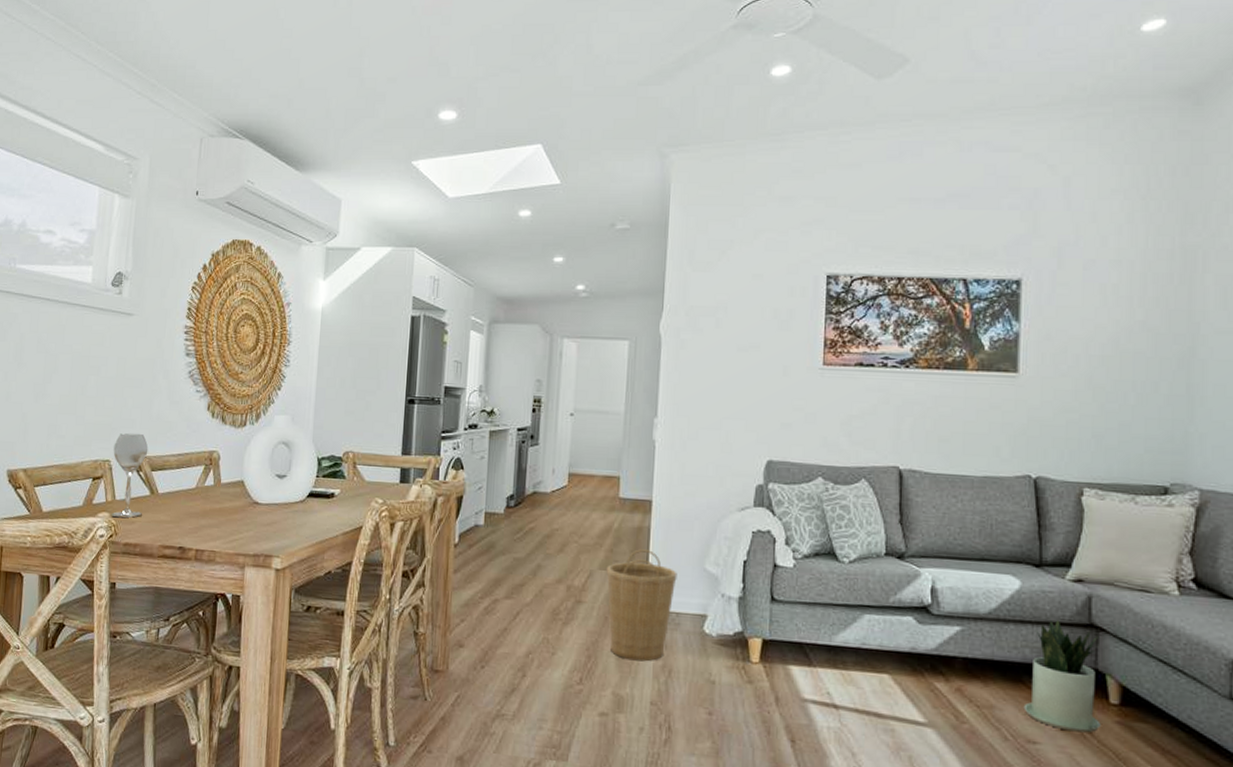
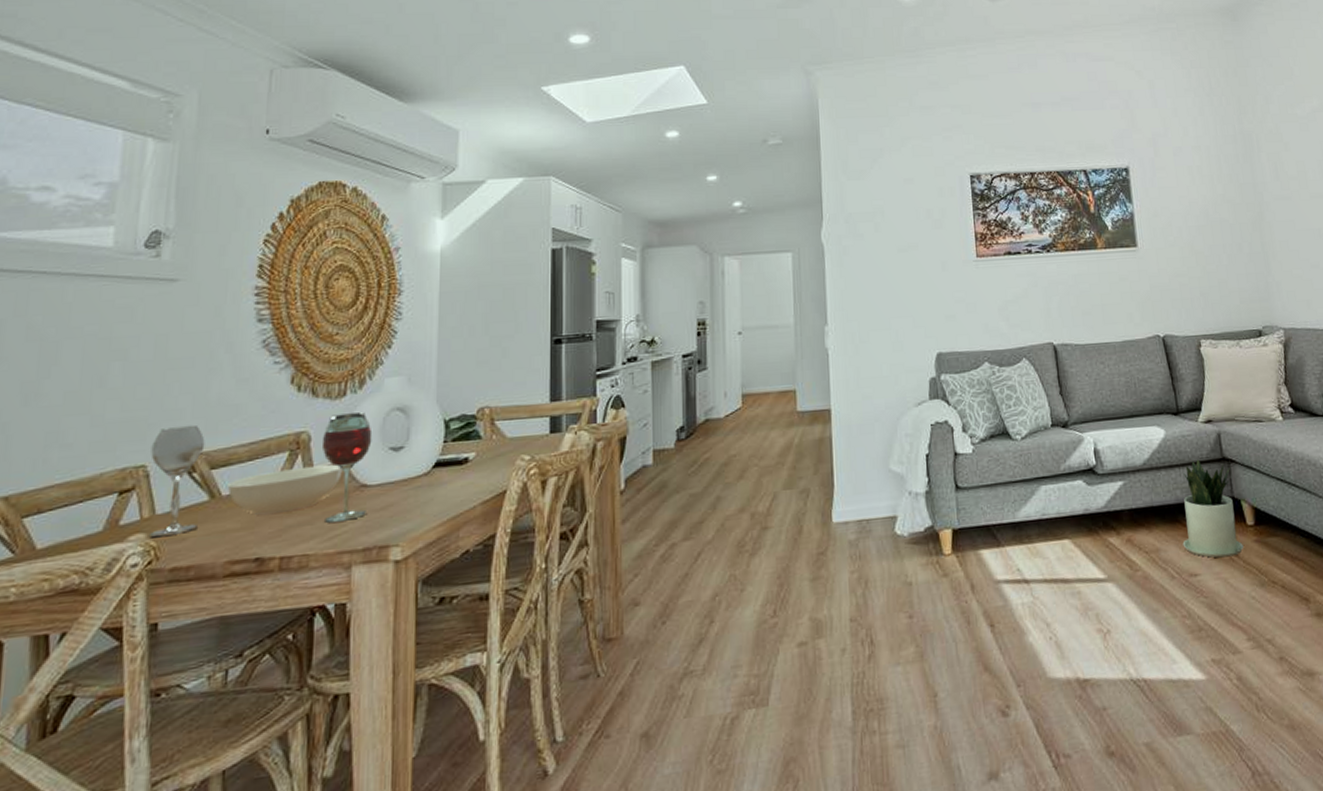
bowl: none [162,480,241,515] -> present [227,464,342,516]
wineglass: none [227,440,264,529] -> present [321,412,373,523]
basket: present [606,549,677,662] -> none [791,460,864,580]

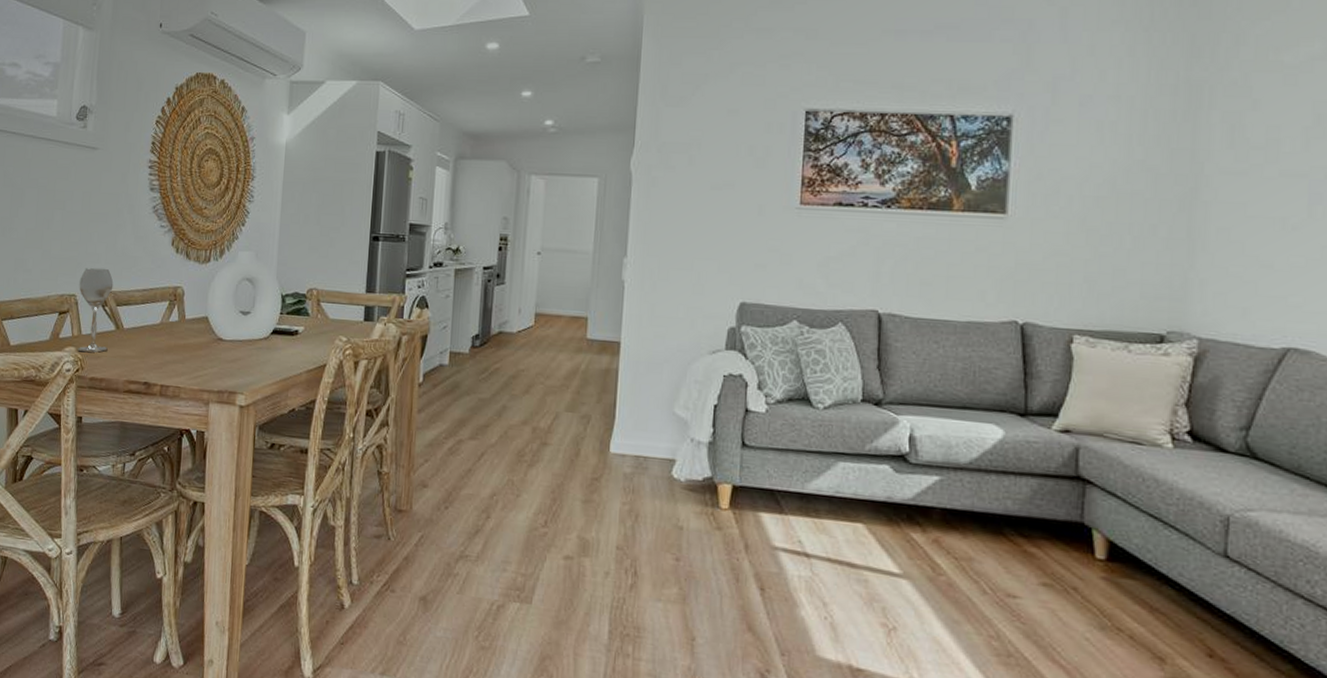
bowl: present [227,464,342,516] -> none [127,315,206,350]
wineglass: present [321,412,373,523] -> none [191,276,228,366]
planter: present [1182,459,1244,558] -> none [1004,471,1085,589]

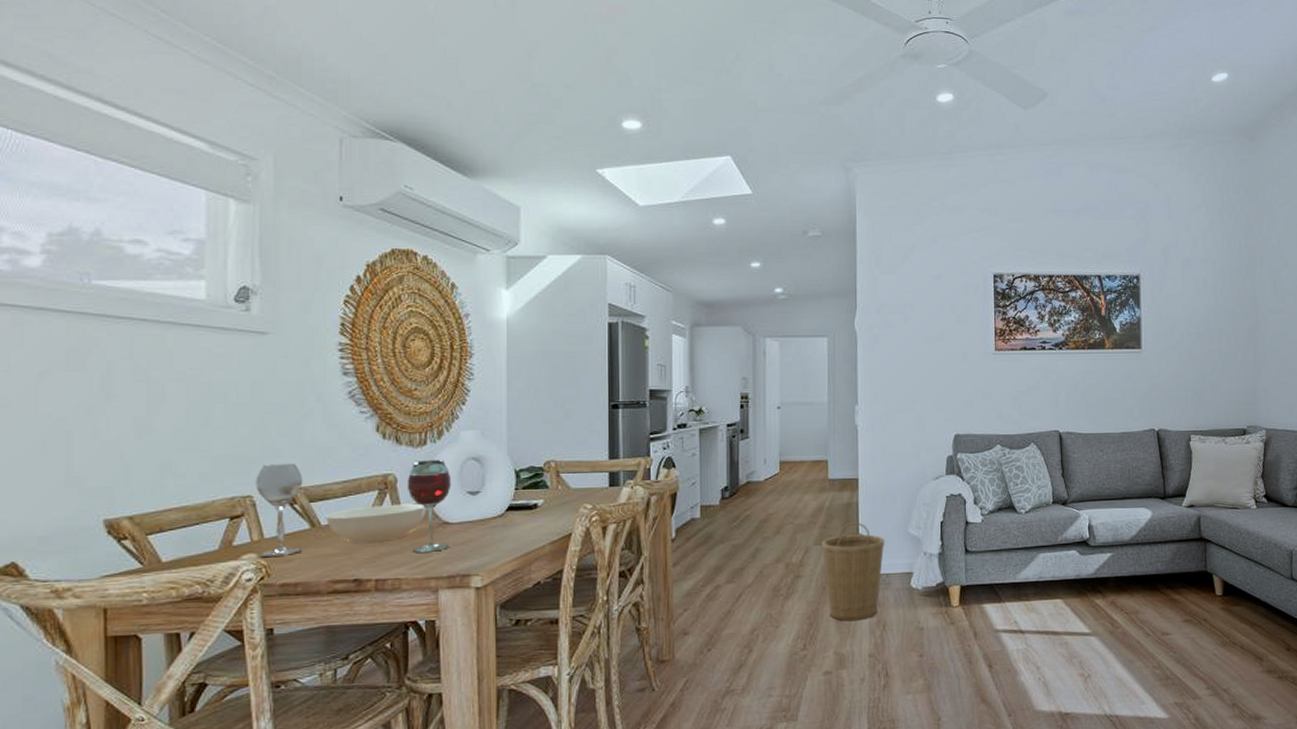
bowl: none [127,315,206,350] -> present [325,503,426,544]
wineglass: none [191,276,228,366] -> present [407,460,452,553]
basket: none [573,391,646,506] -> present [821,522,885,622]

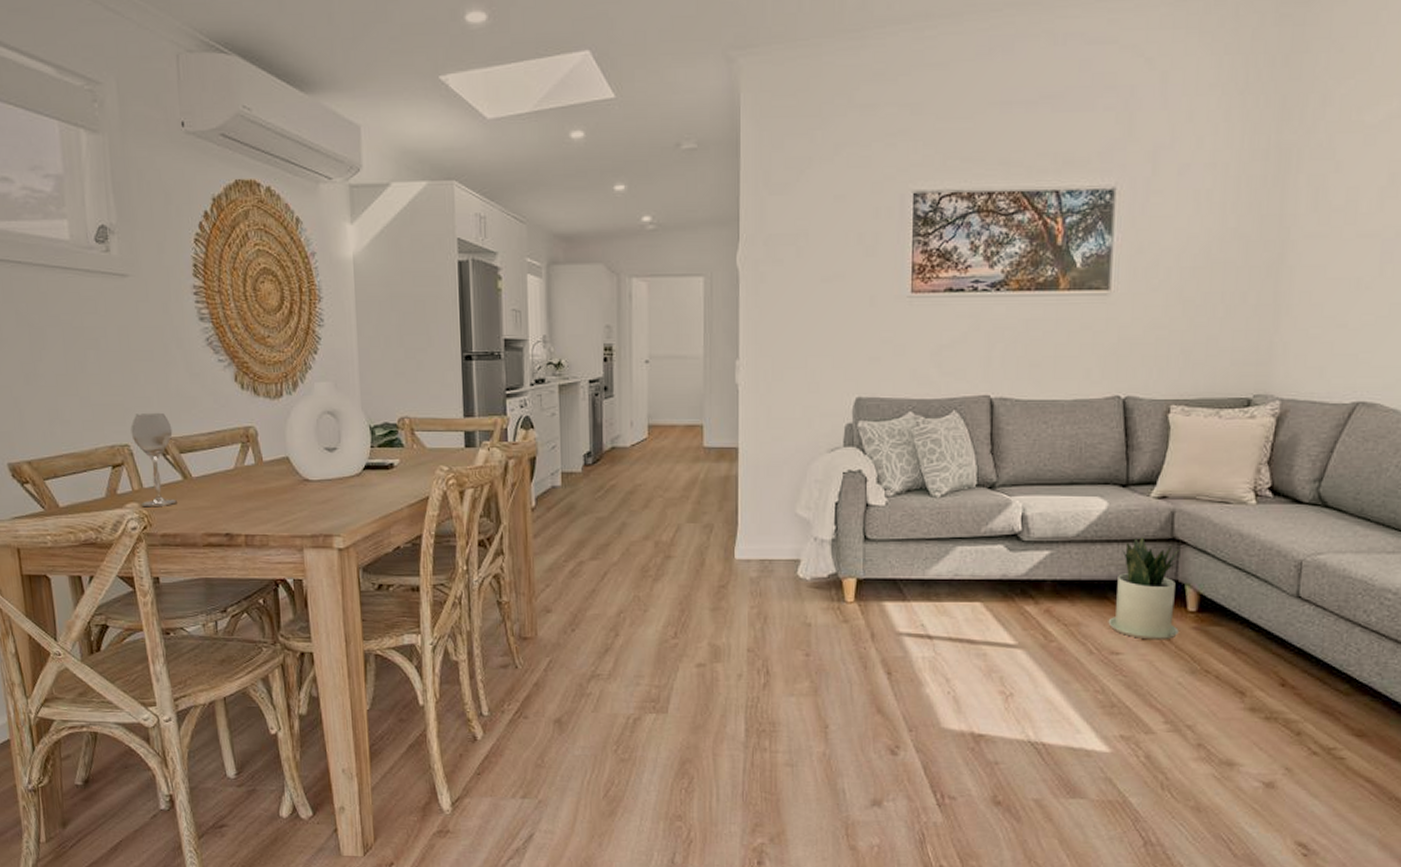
bowl: present [325,503,426,544] -> none [195,458,287,498]
wineglass: present [407,460,452,553] -> none [266,413,311,509]
basket: present [821,522,885,622] -> none [695,499,768,611]
planter: none [1159,538,1211,621] -> present [1108,537,1179,640]

